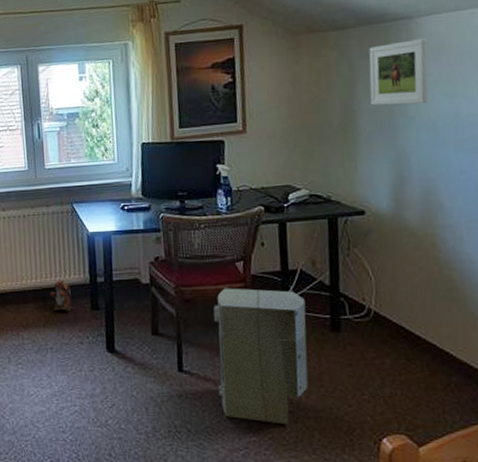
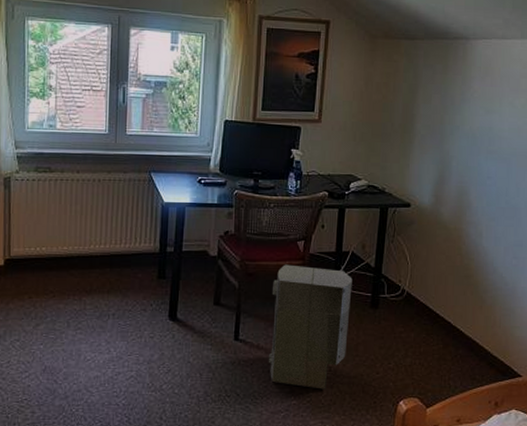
plush toy: present [50,279,72,312] -> none [118,247,139,279]
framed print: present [369,38,429,106] -> none [426,58,478,116]

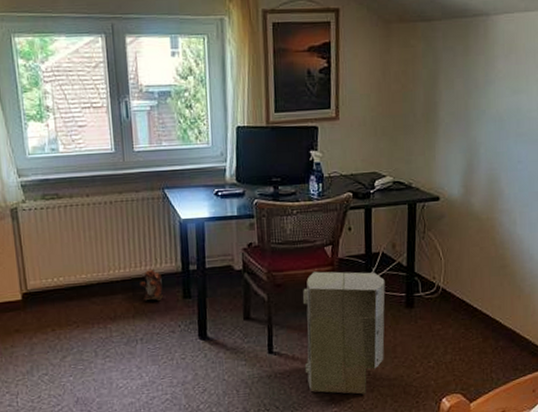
plush toy: none [118,247,139,279] -> present [140,268,163,302]

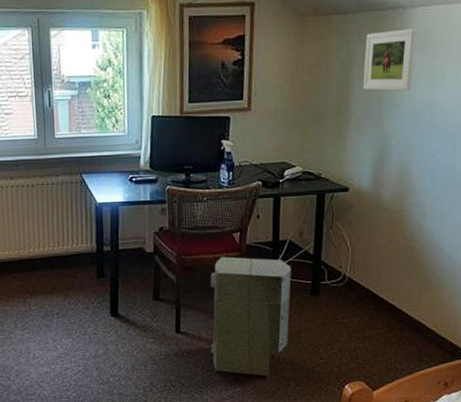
plush toy: present [140,268,163,302] -> none [57,248,78,279]
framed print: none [449,36,501,99] -> present [362,29,417,91]

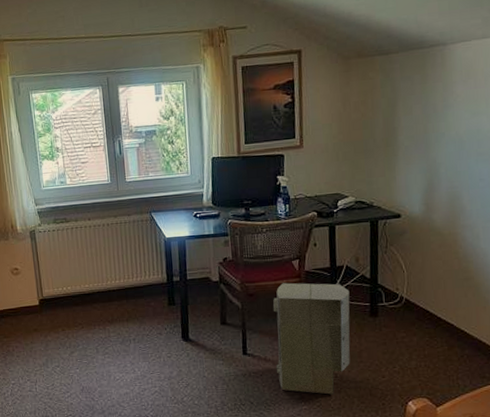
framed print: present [362,29,417,91] -> none [408,63,459,123]

